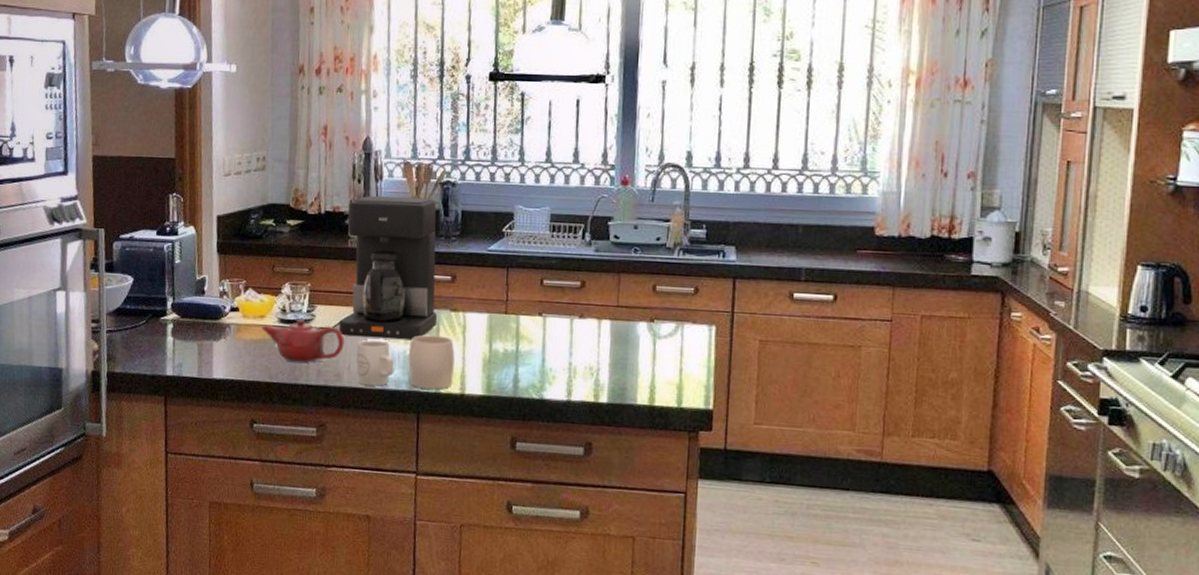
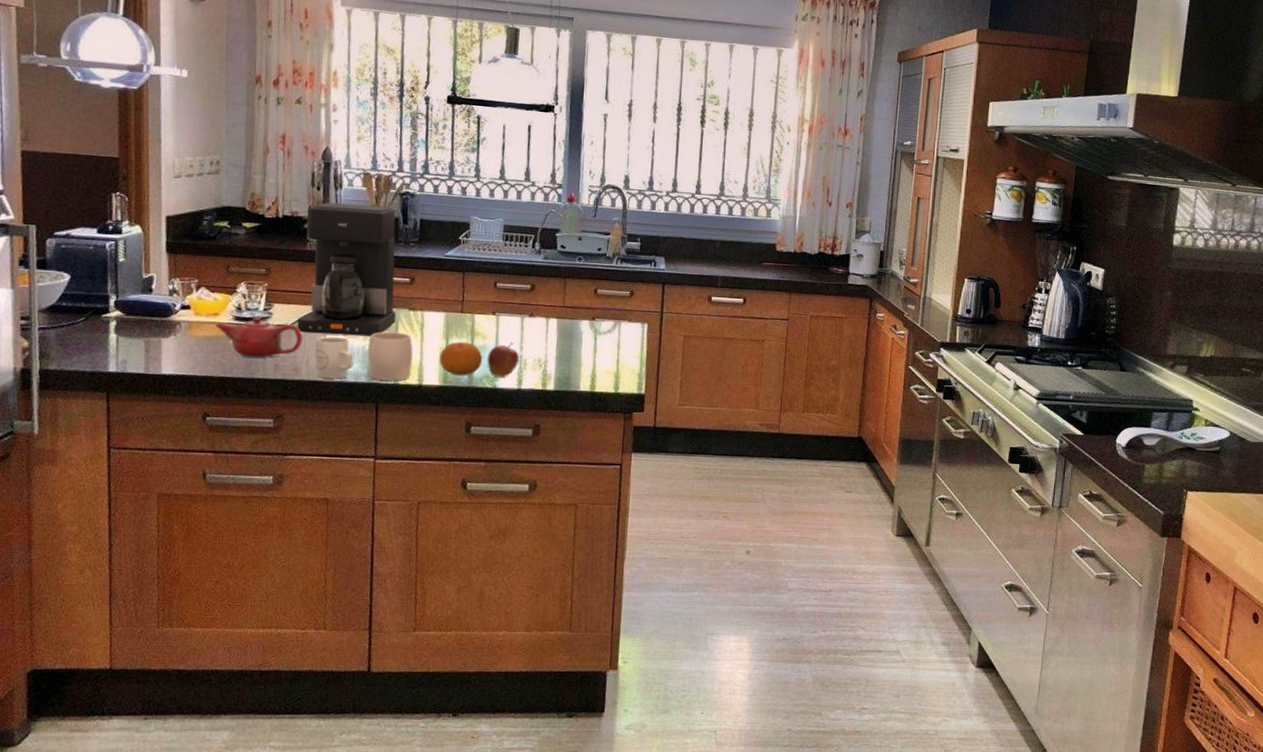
fruit: none [482,346,528,385] -> present [439,341,482,376]
fruit: none [533,347,569,387] -> present [487,342,520,377]

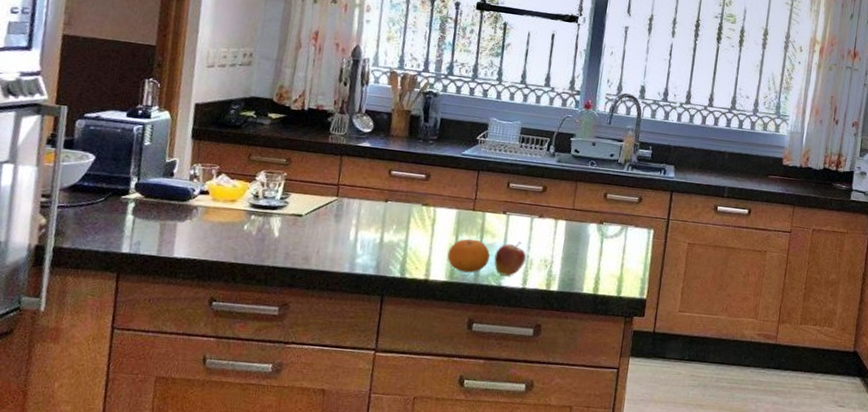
teapot: present [215,316,303,358] -> none [231,205,316,246]
coffee maker: present [297,202,397,336] -> none [311,98,418,229]
mug: present [315,336,354,379] -> none [325,227,364,270]
mug: present [368,331,413,381] -> none [377,225,423,275]

